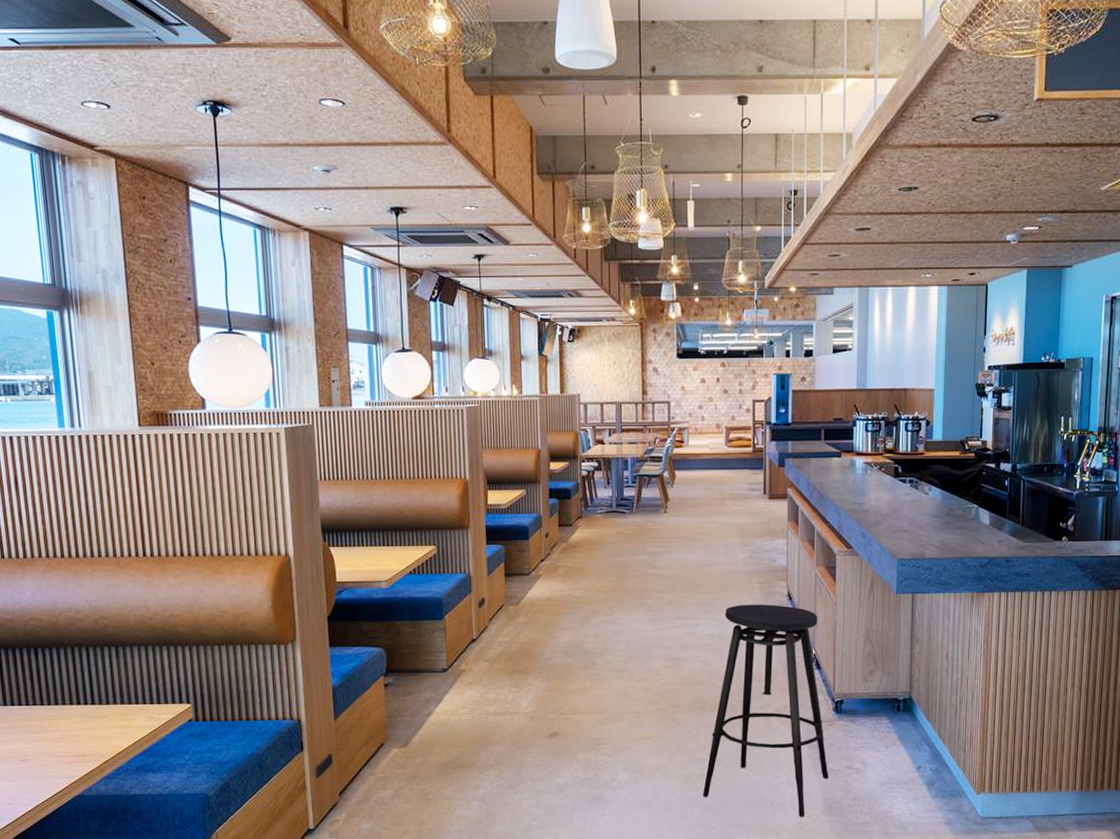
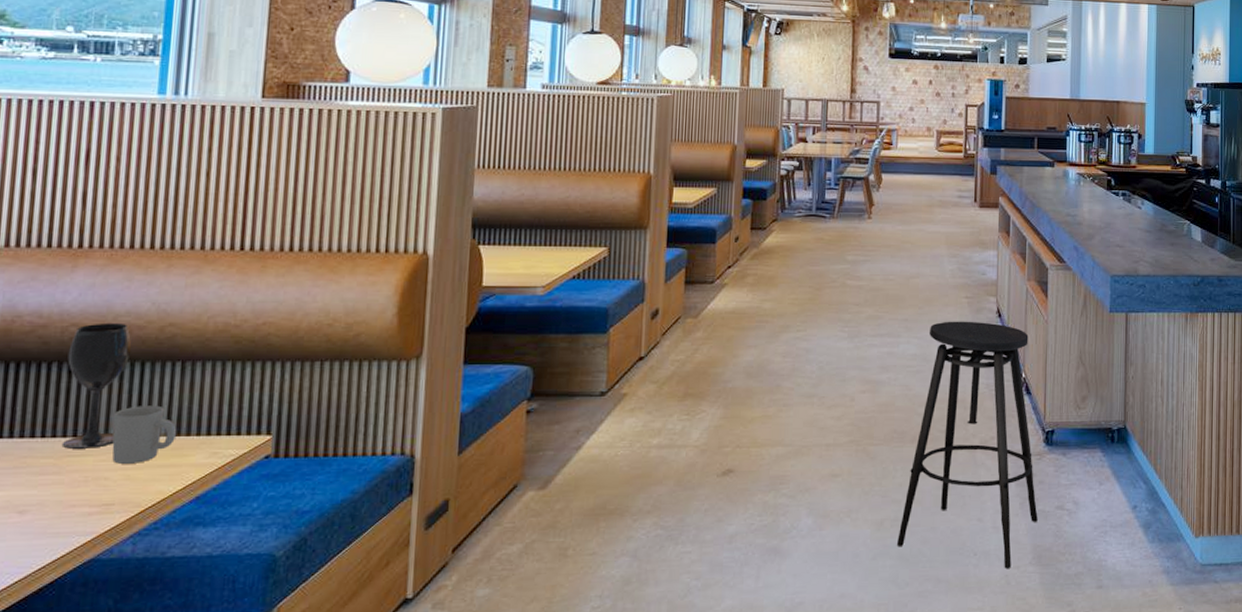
wine glass: none [32,617,78,714] -> present [61,323,132,449]
mug: none [73,681,122,725] -> present [112,405,177,464]

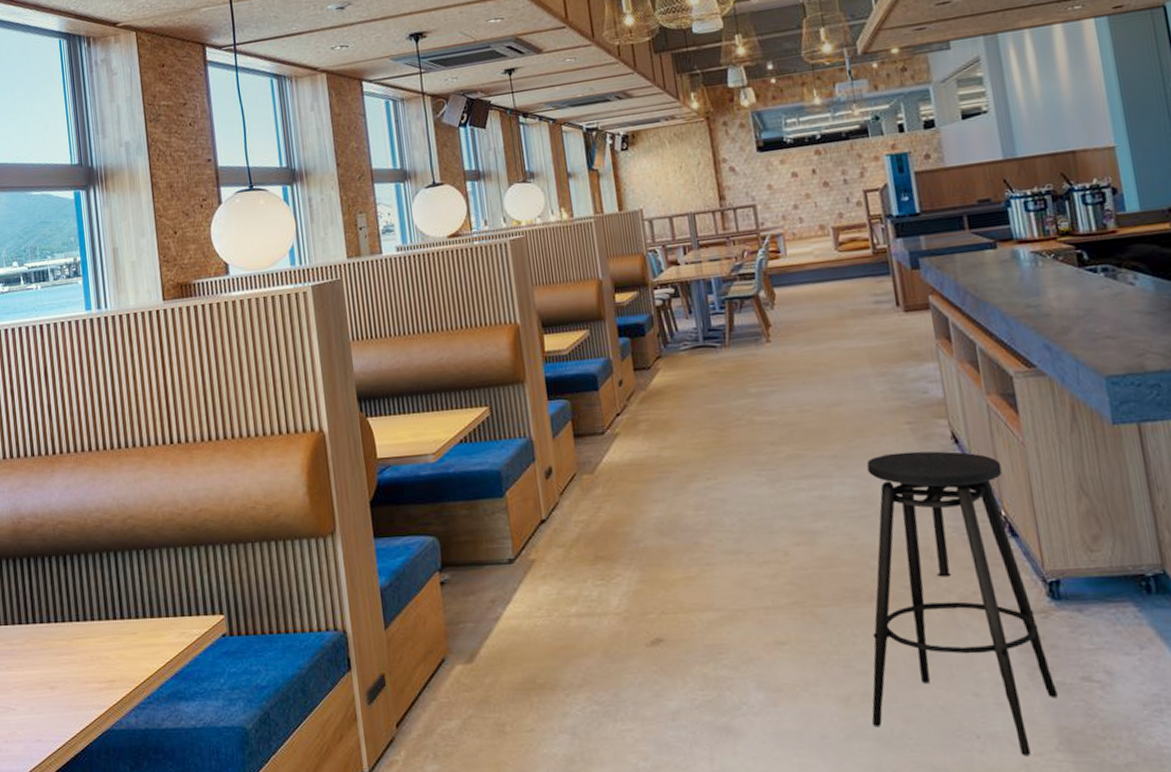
wine glass: present [61,323,132,449] -> none [61,518,106,632]
mug: present [112,405,177,464] -> none [102,591,151,644]

